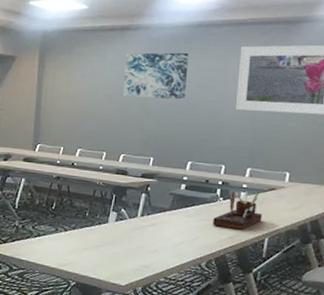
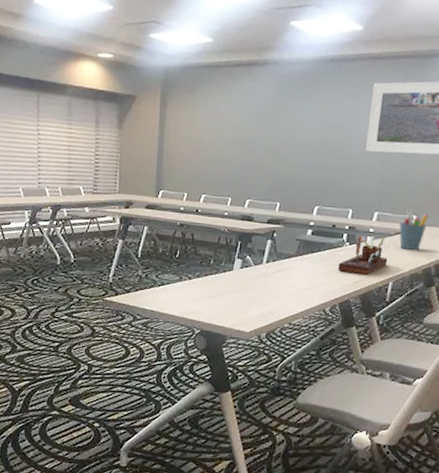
wall art: present [123,52,189,100] -> none [249,90,319,141]
pen holder: none [272,165,302,207] -> present [399,209,429,251]

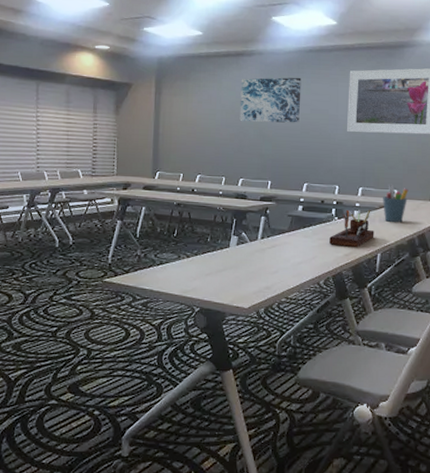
wall art: none [249,90,319,141] -> present [239,77,302,123]

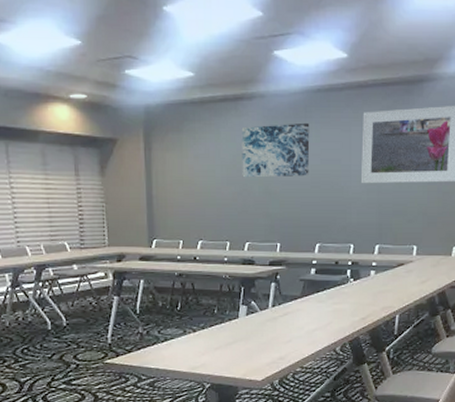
desk organizer: present [329,209,374,248] -> none [345,268,392,311]
pen holder: present [383,184,409,223] -> none [401,239,428,282]

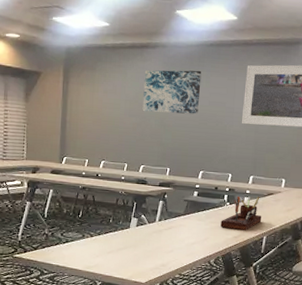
desk organizer: none [345,268,392,311] -> present [220,196,262,231]

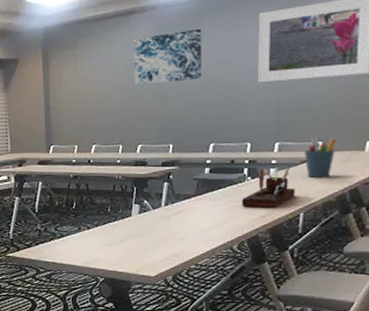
pen holder: none [271,173,295,209] -> present [304,135,337,179]

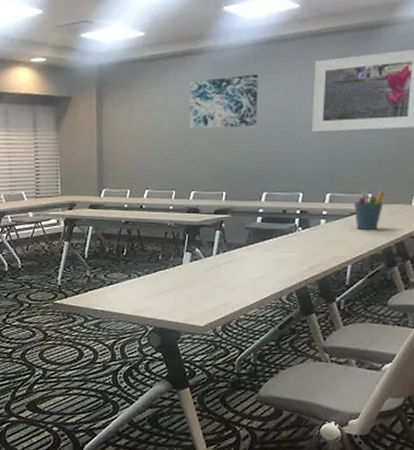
desk organizer: present [242,165,295,209] -> none [292,217,344,260]

